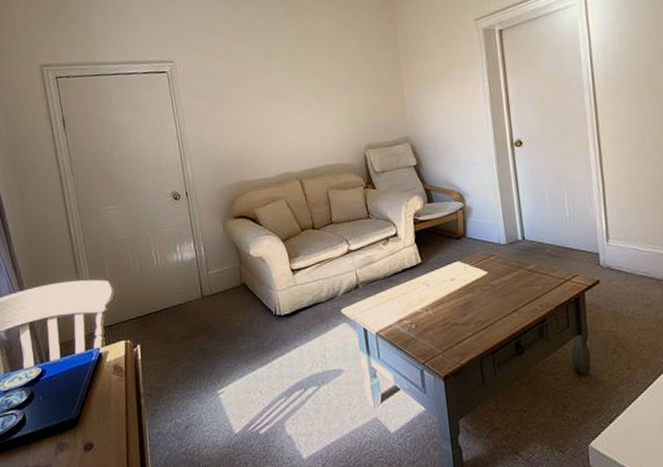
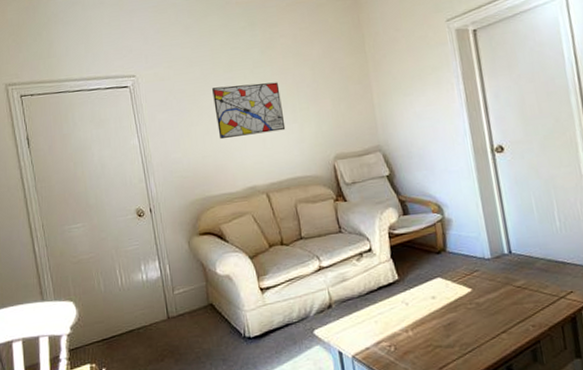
wall art: none [249,72,320,127] -> present [212,82,286,140]

